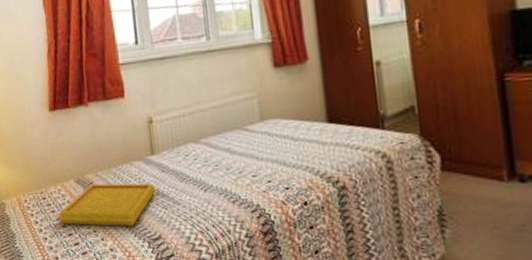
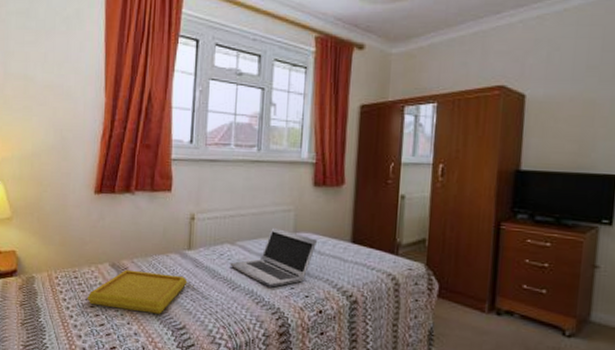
laptop: none [197,118,289,183] -> present [230,227,318,287]

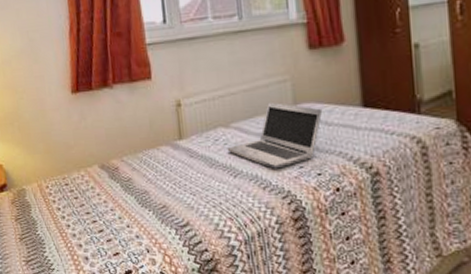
serving tray: present [87,269,188,314] -> none [81,169,184,213]

